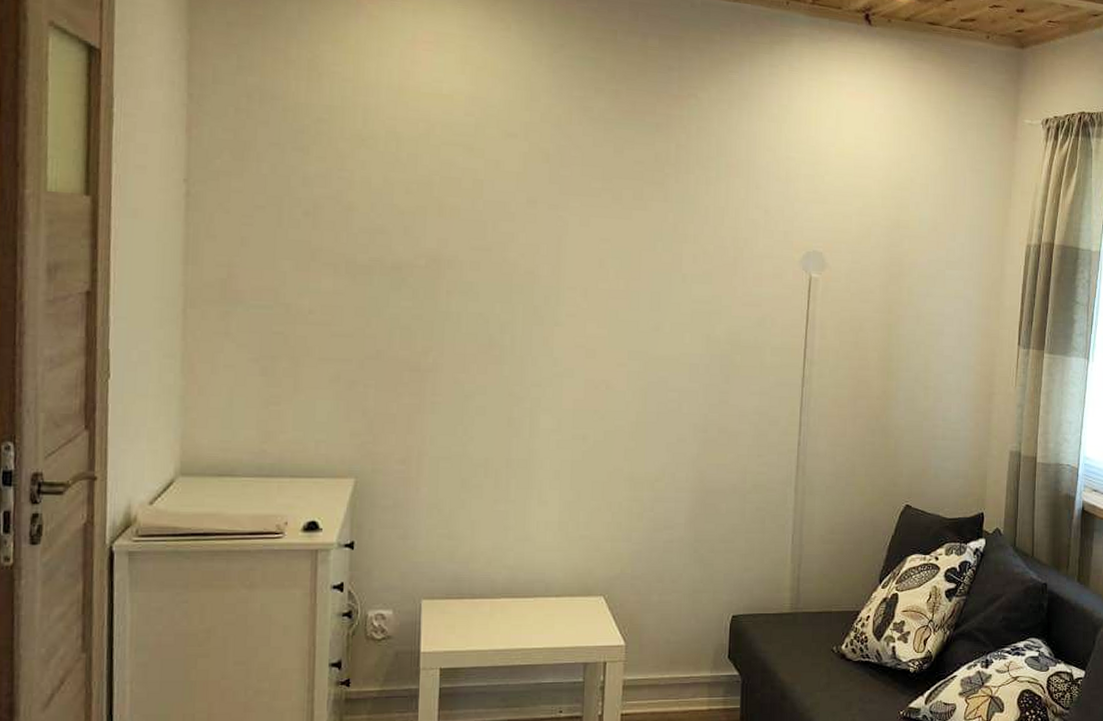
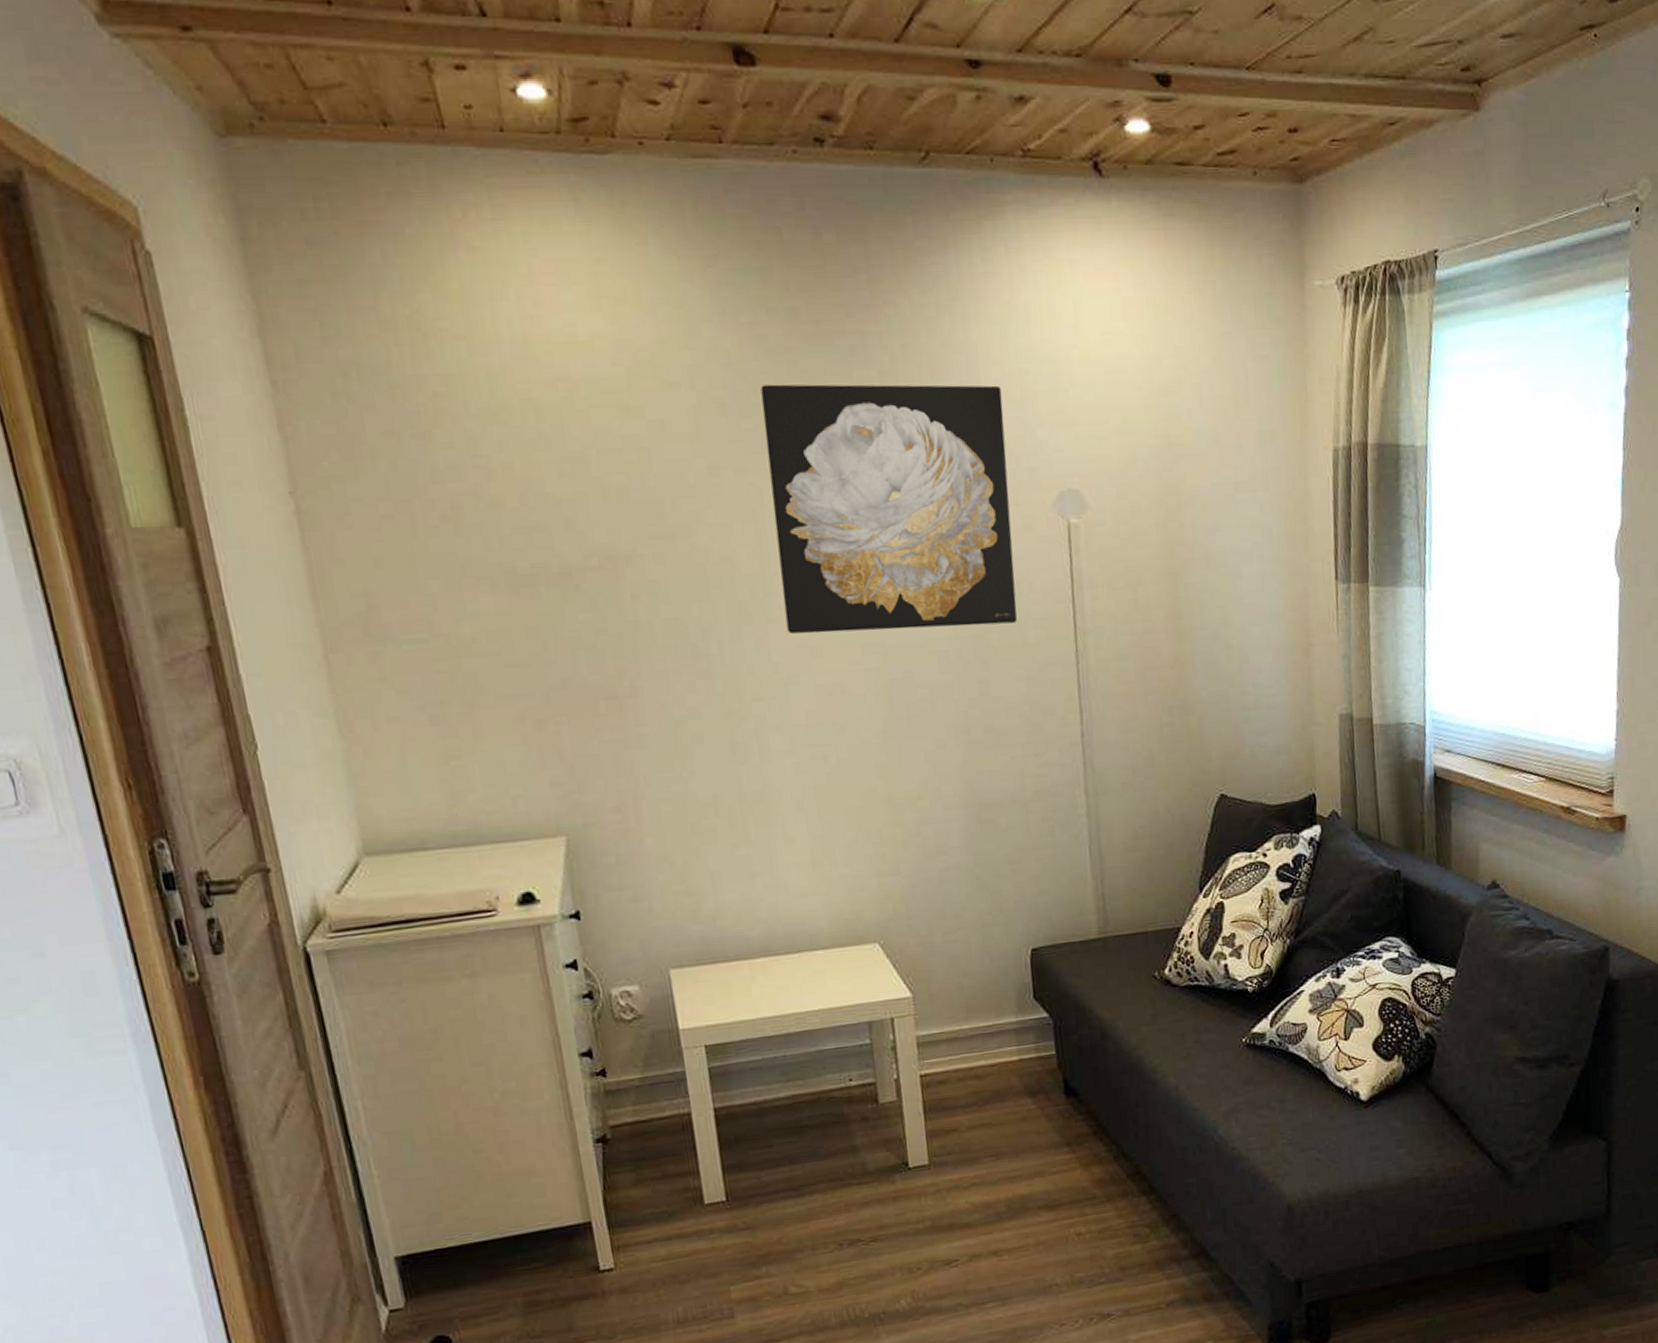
wall art: none [570,144,771,349] -> present [760,384,1018,634]

